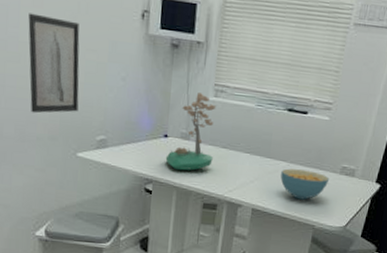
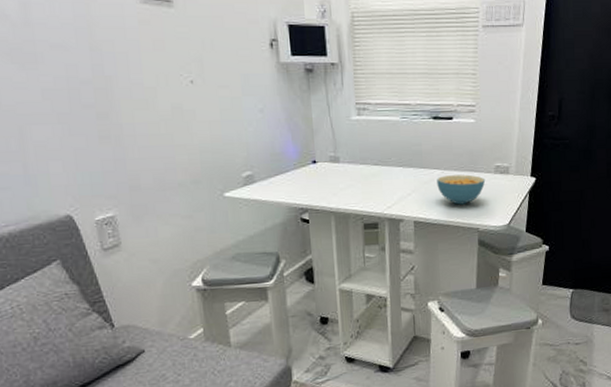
wall art: present [28,13,80,114] -> none [151,57,218,159]
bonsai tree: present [165,93,217,171] -> none [317,114,366,195]

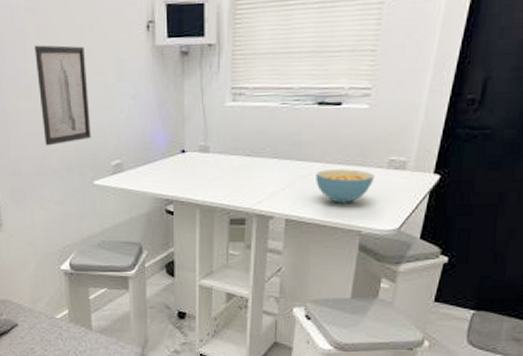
wall art: none [151,57,218,159] -> present [34,45,91,146]

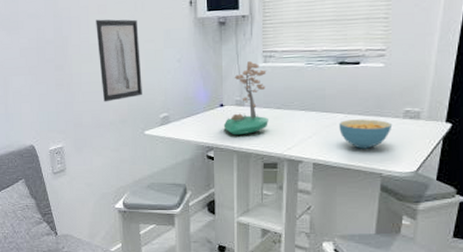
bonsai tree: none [185,99,236,187] -> present [223,61,268,136]

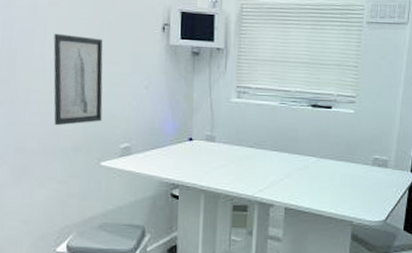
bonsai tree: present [223,61,268,136] -> none [191,95,240,173]
cereal bowl: present [339,119,393,149] -> none [311,163,363,195]

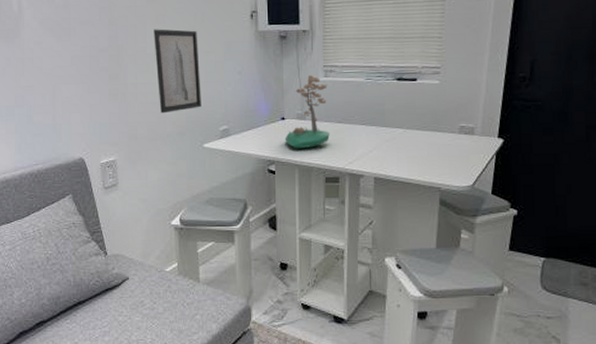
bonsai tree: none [191,95,240,173] -> present [285,75,330,149]

